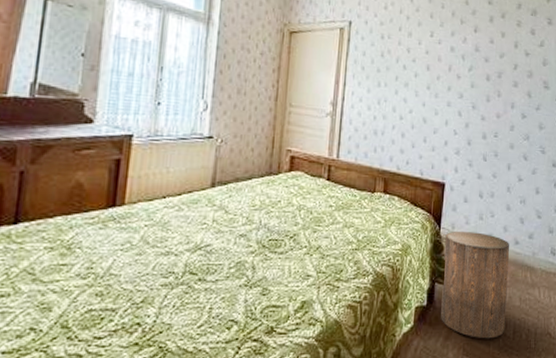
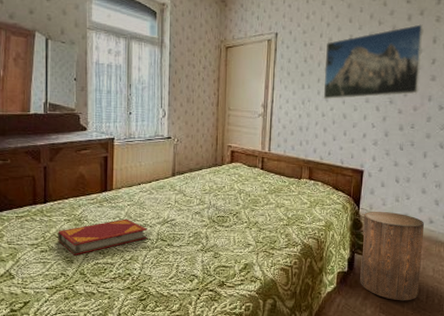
hardback book: none [30,244,171,300] -> present [58,218,147,256]
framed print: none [401,27,504,101] -> present [323,24,423,100]

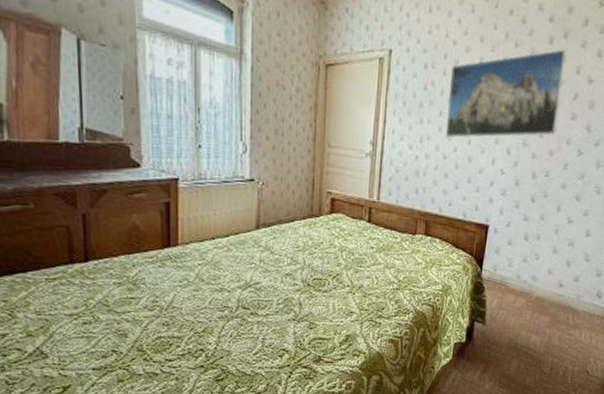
hardback book: present [58,218,147,256] -> none [105,281,224,328]
stool: present [360,211,424,301] -> none [479,273,553,374]

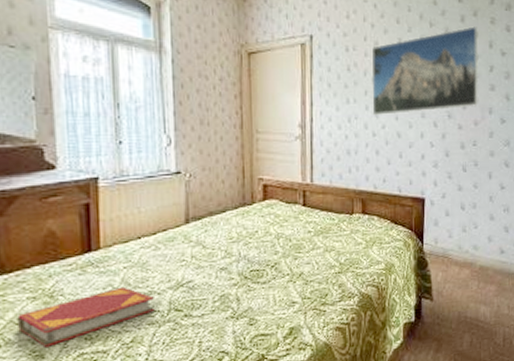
hardback book: none [105,281,224,328] -> present [17,286,155,347]

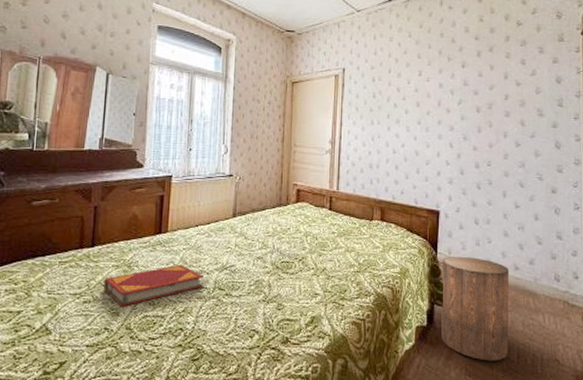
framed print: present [371,26,479,116] -> none [393,60,494,136]
stool: none [429,245,495,349] -> present [441,256,509,361]

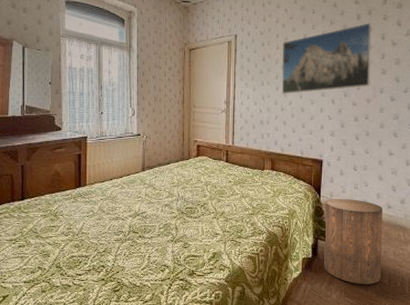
hardback book: present [103,264,204,307] -> none [35,212,120,249]
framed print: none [393,60,494,136] -> present [281,23,372,95]

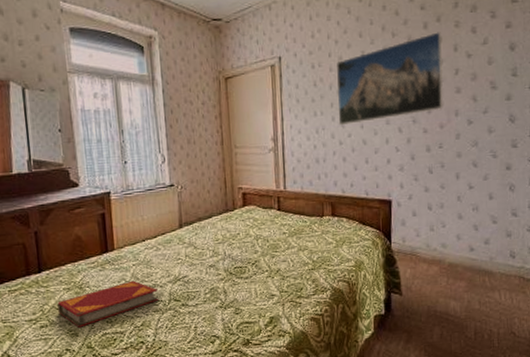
hardback book: none [35,212,120,249] -> present [57,280,158,328]
stool: present [324,198,382,285] -> none [397,243,466,341]

